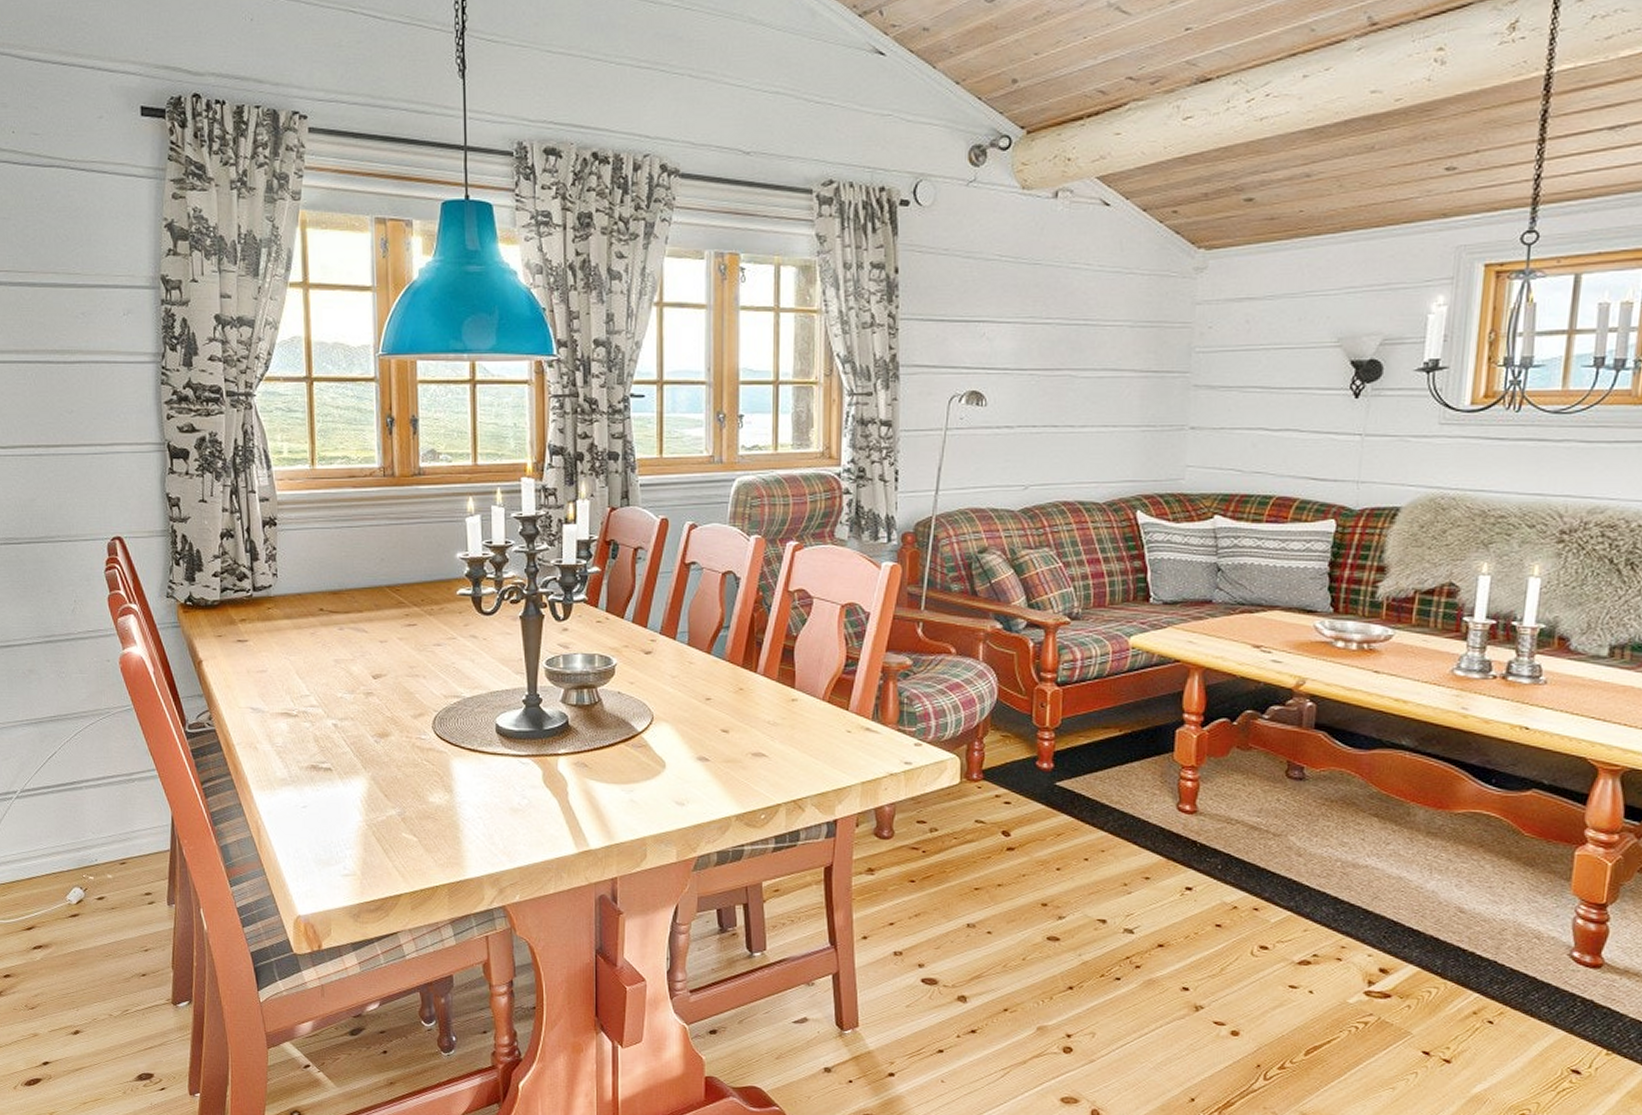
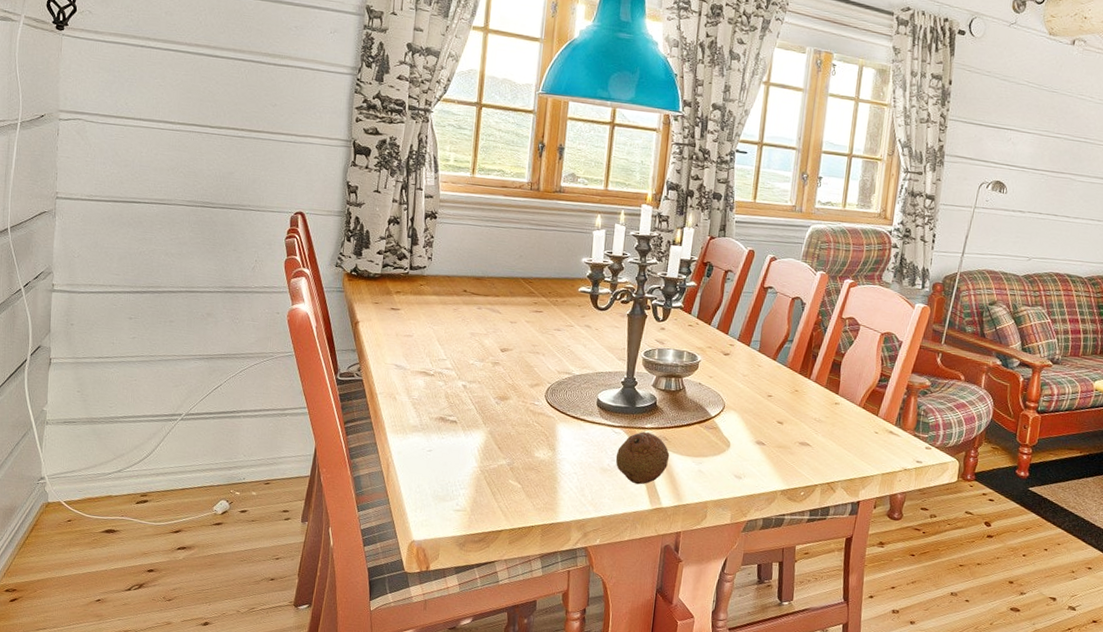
fruit: none [526,758,592,824] -> present [615,431,670,485]

